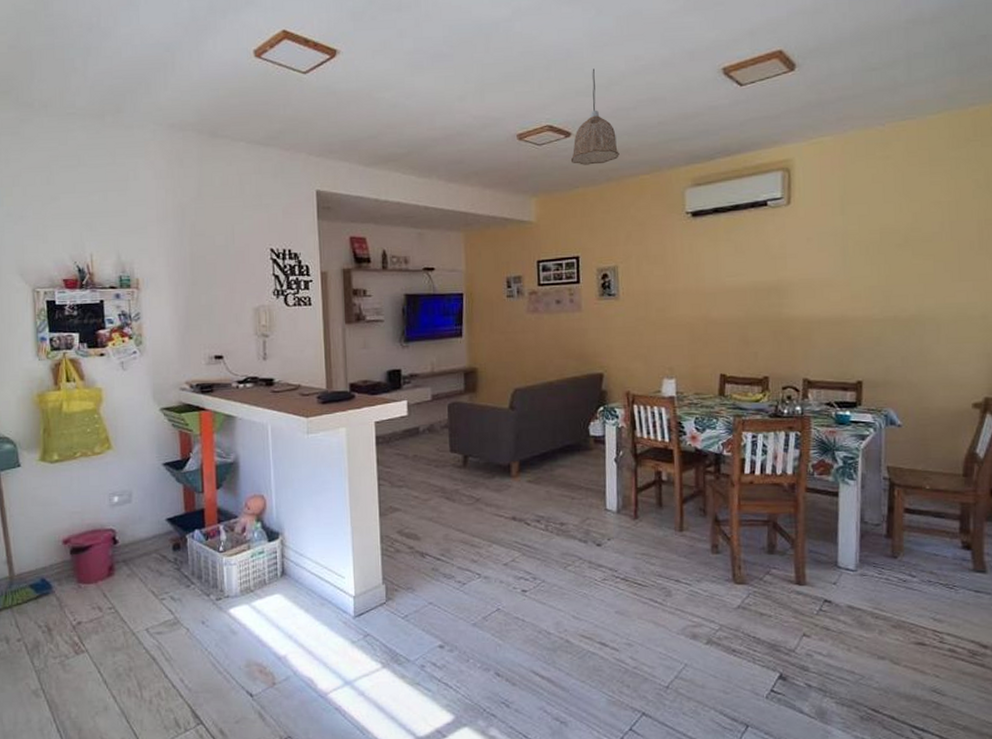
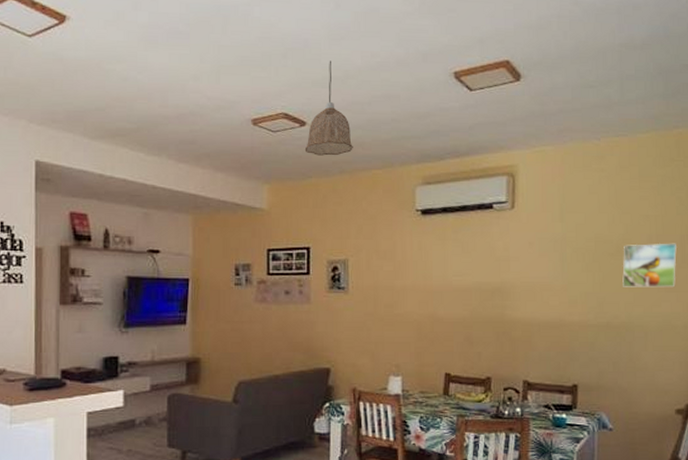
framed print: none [911,229,973,279] -> present [622,243,677,288]

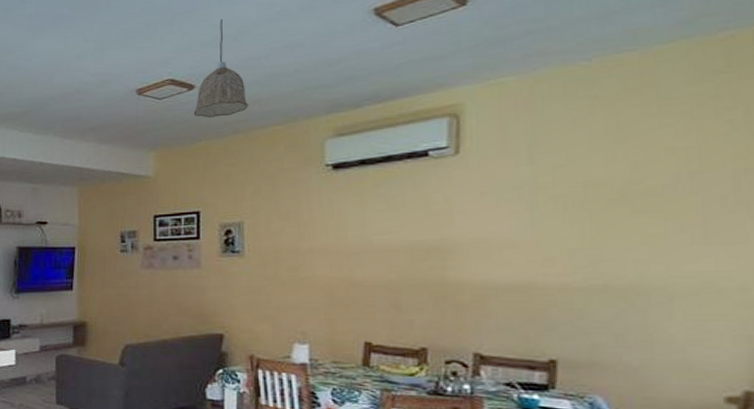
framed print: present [622,243,677,288] -> none [629,180,726,241]

